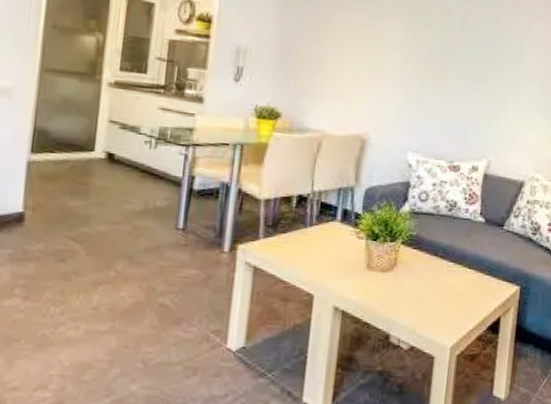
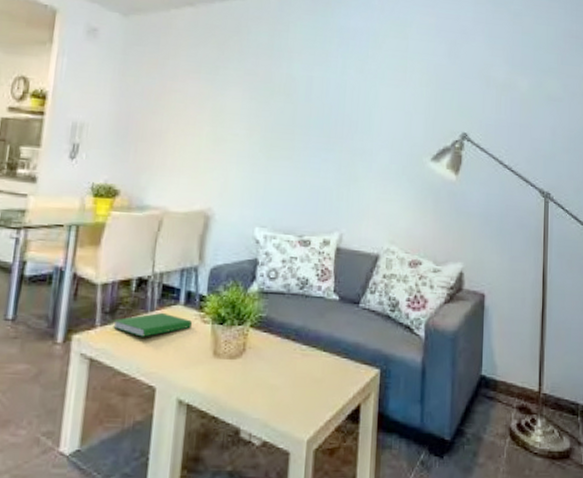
hardcover book: none [275,227,349,250] -> present [113,312,193,337]

